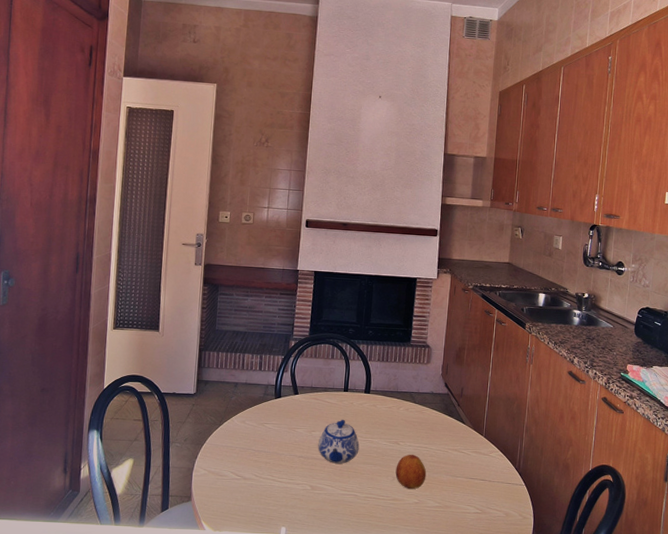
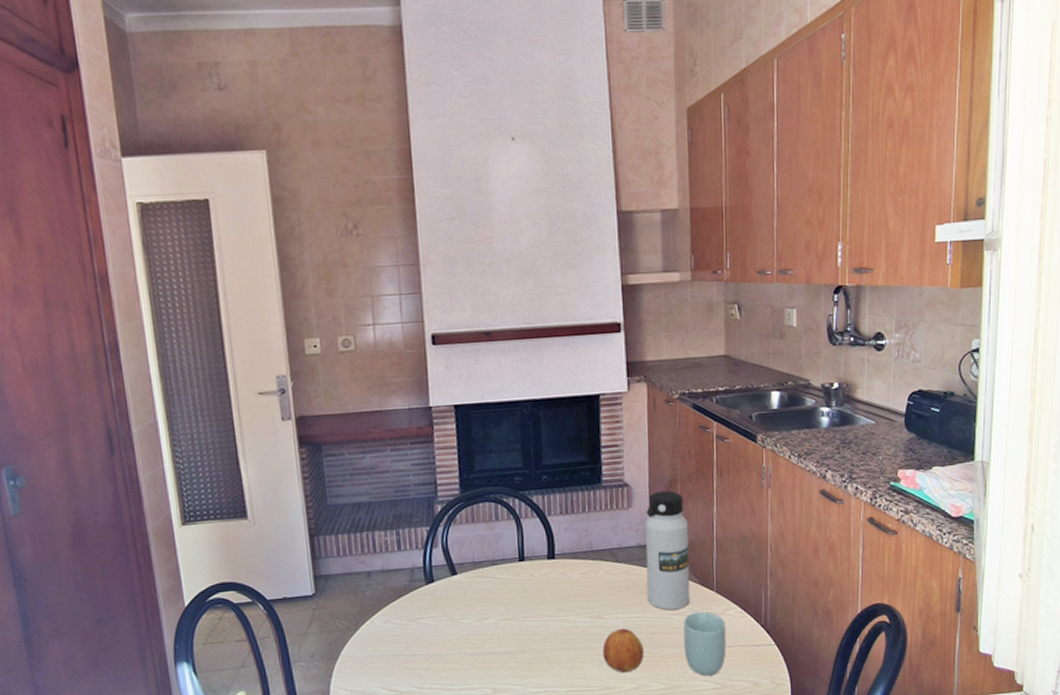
teapot: present [318,419,360,464] -> none [493,597,550,656]
water bottle: none [433,354,469,446] -> present [644,490,690,611]
cup: none [456,450,489,502] -> present [683,611,726,676]

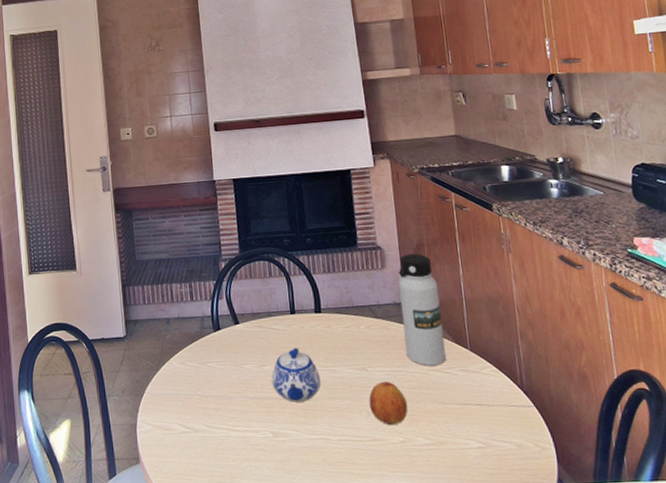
teapot: none [493,597,550,656] -> present [271,347,321,402]
cup: present [683,611,726,676] -> none [442,368,487,434]

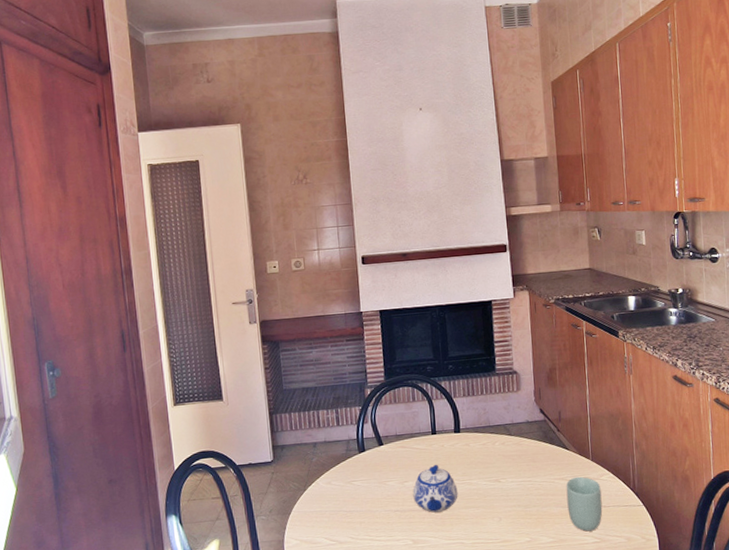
fruit: present [369,381,408,425] -> none [500,490,535,528]
water bottle: present [398,253,446,366] -> none [531,376,570,476]
cup: none [442,368,487,434] -> present [566,476,603,532]

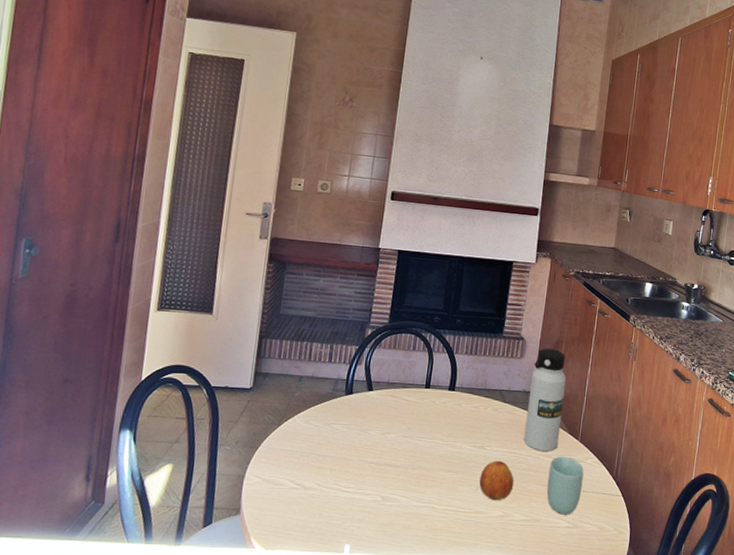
teapot: present [413,464,458,513] -> none [392,420,440,471]
fruit: none [500,490,535,528] -> present [479,460,514,500]
water bottle: none [531,376,570,476] -> present [524,348,566,452]

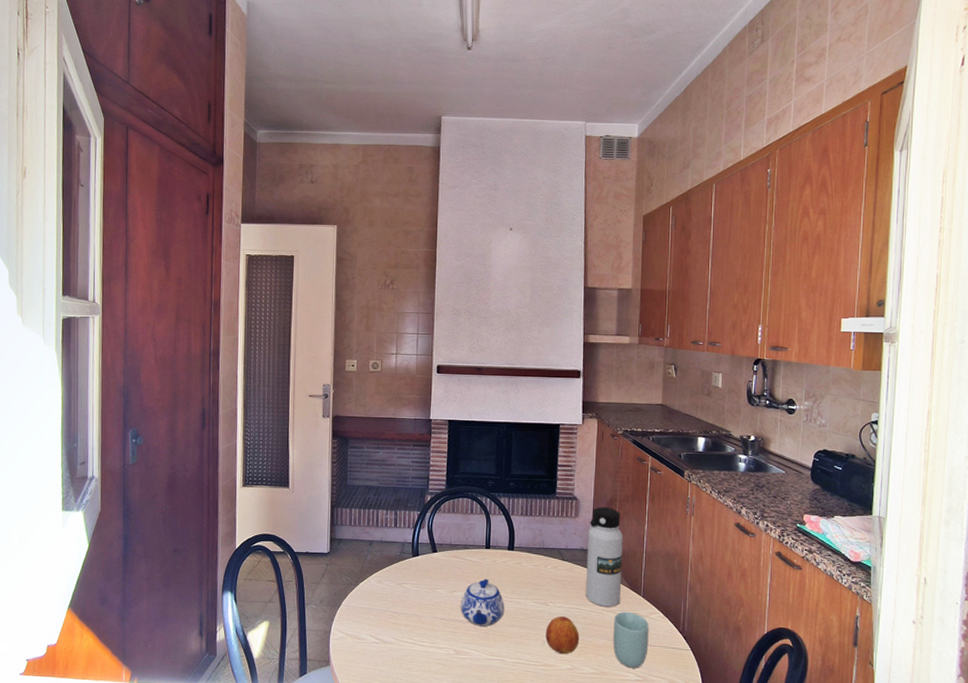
teapot: none [392,420,440,471] -> present [460,578,505,627]

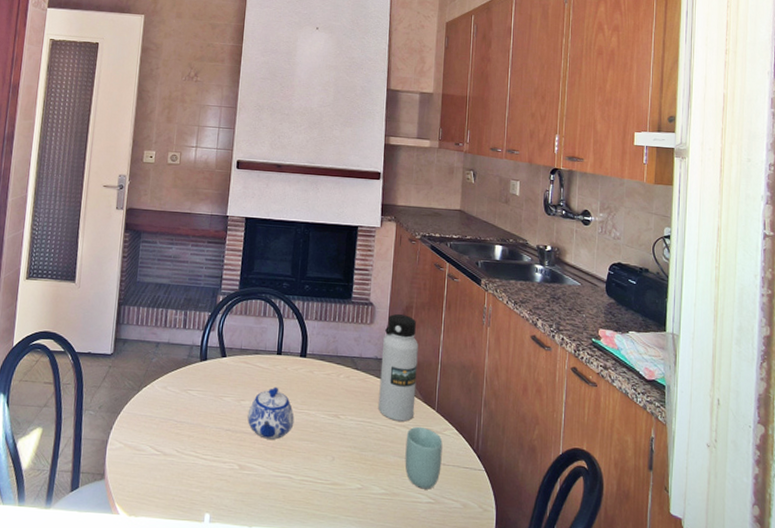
fruit: present [545,616,580,654] -> none [335,429,371,472]

